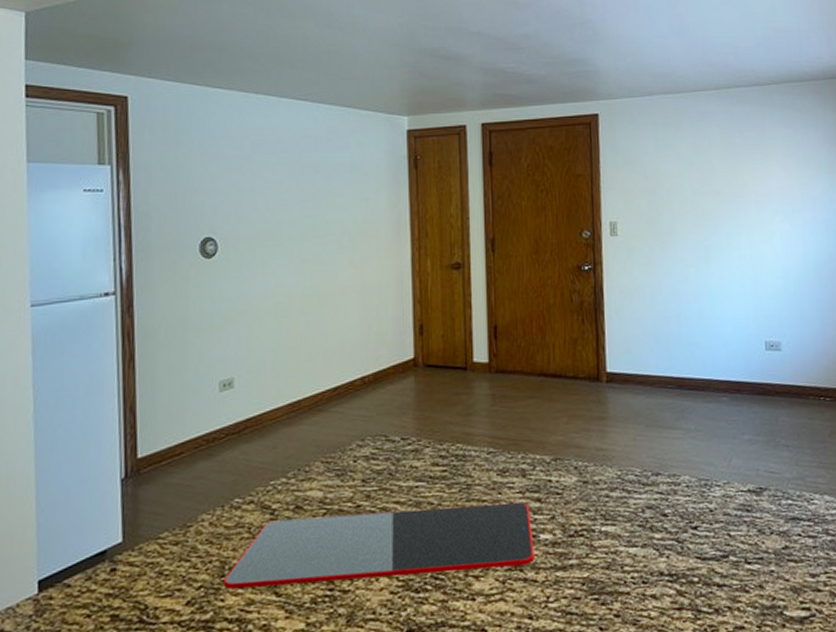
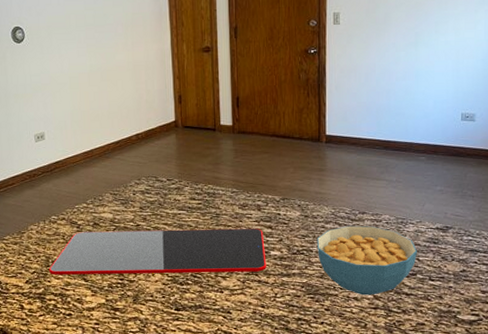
cereal bowl: none [599,491,727,591] -> present [316,225,417,295]

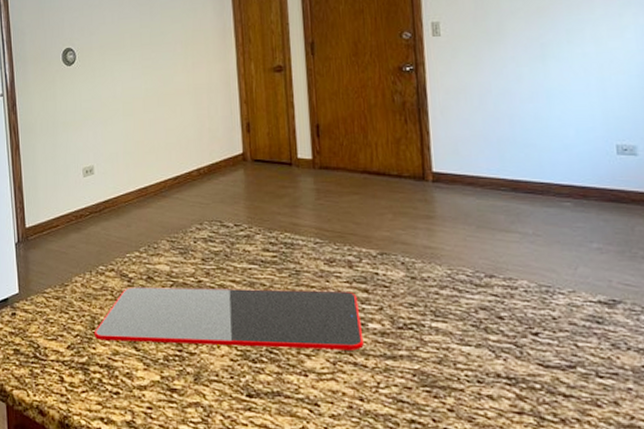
cereal bowl: present [316,225,417,295] -> none [429,293,574,394]

